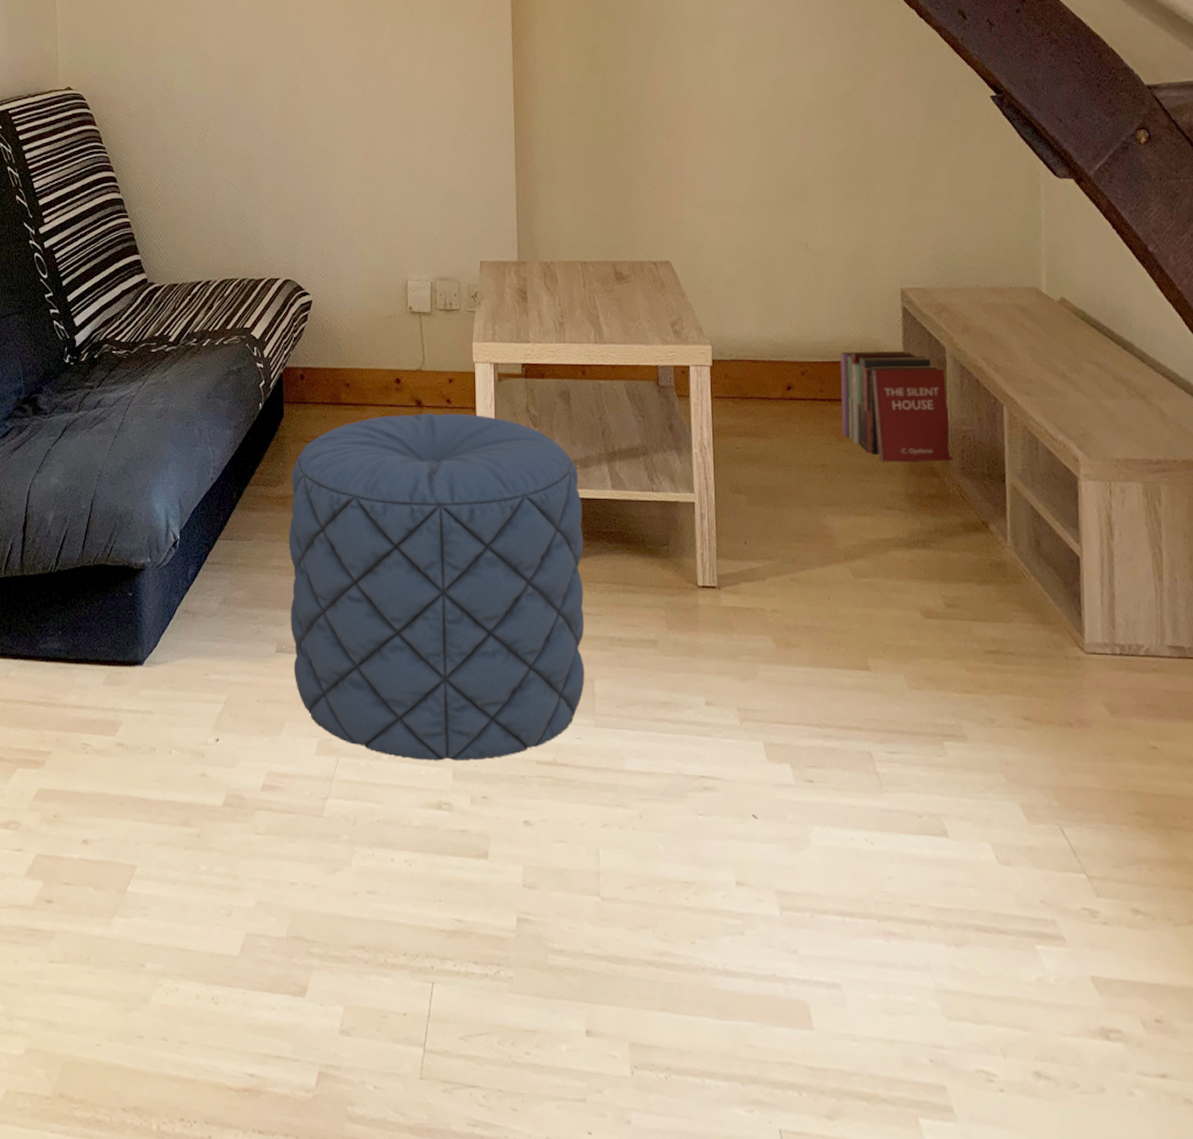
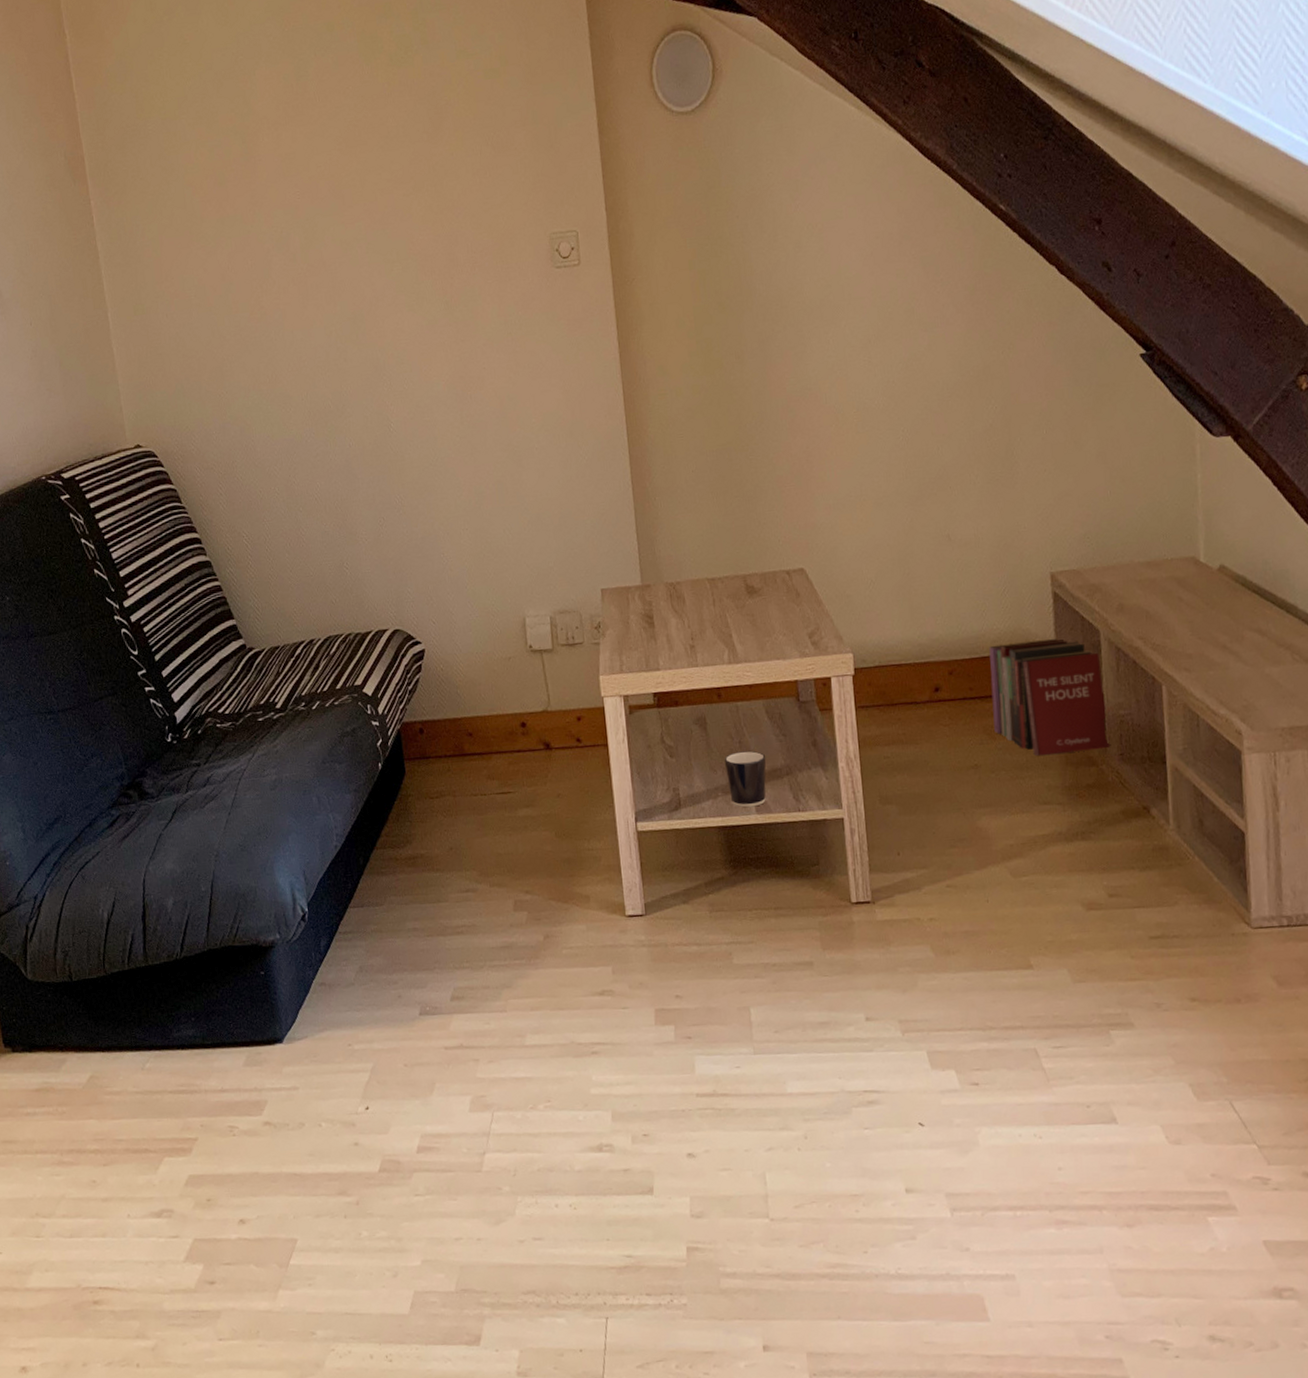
pouf: present [288,413,585,761] -> none [419,751,741,1106]
mug: none [584,428,624,483] -> present [724,750,767,808]

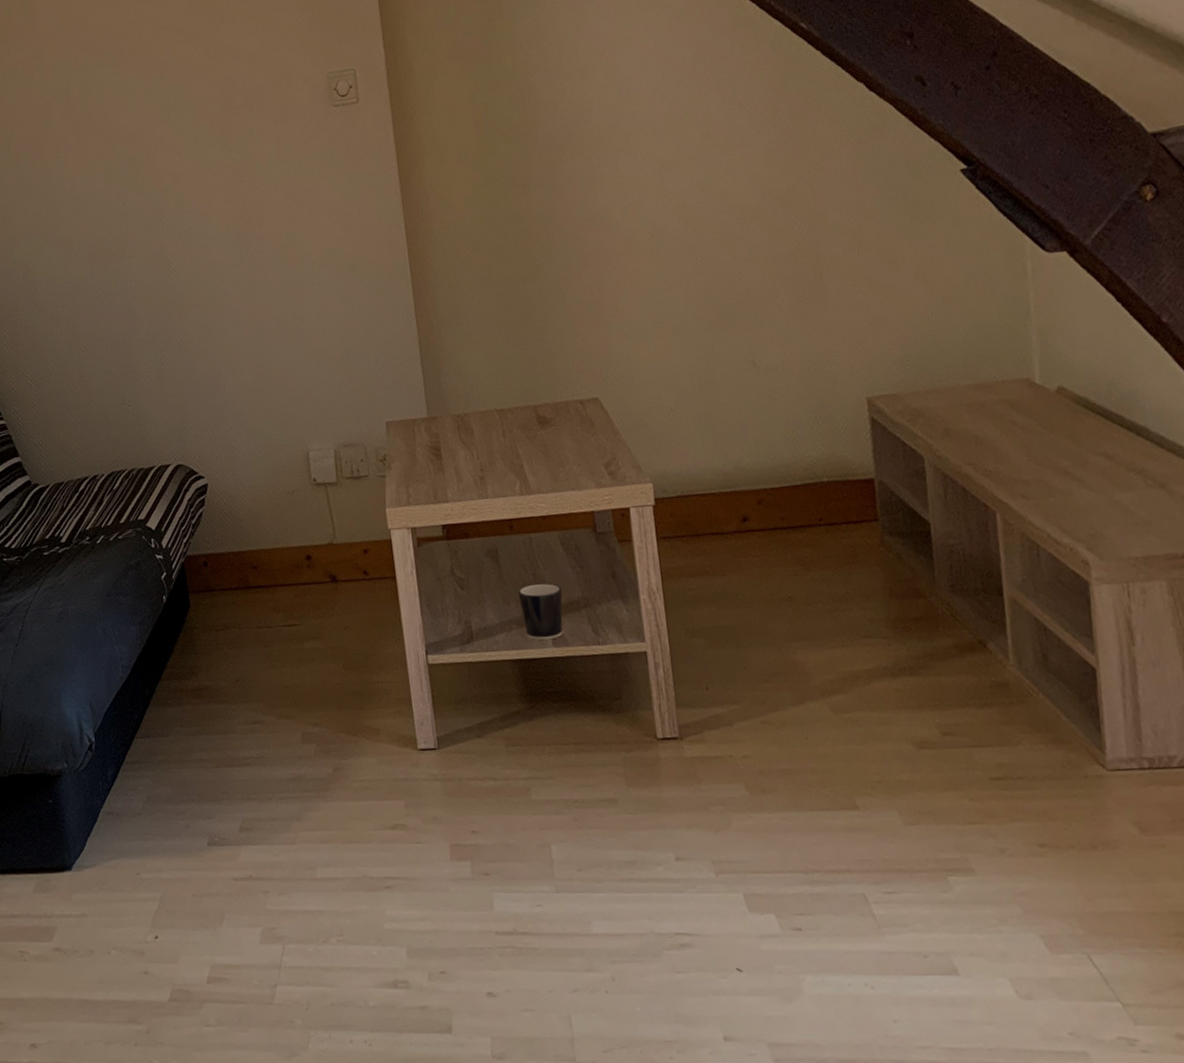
books: present [989,639,1110,756] -> none [801,466,939,587]

